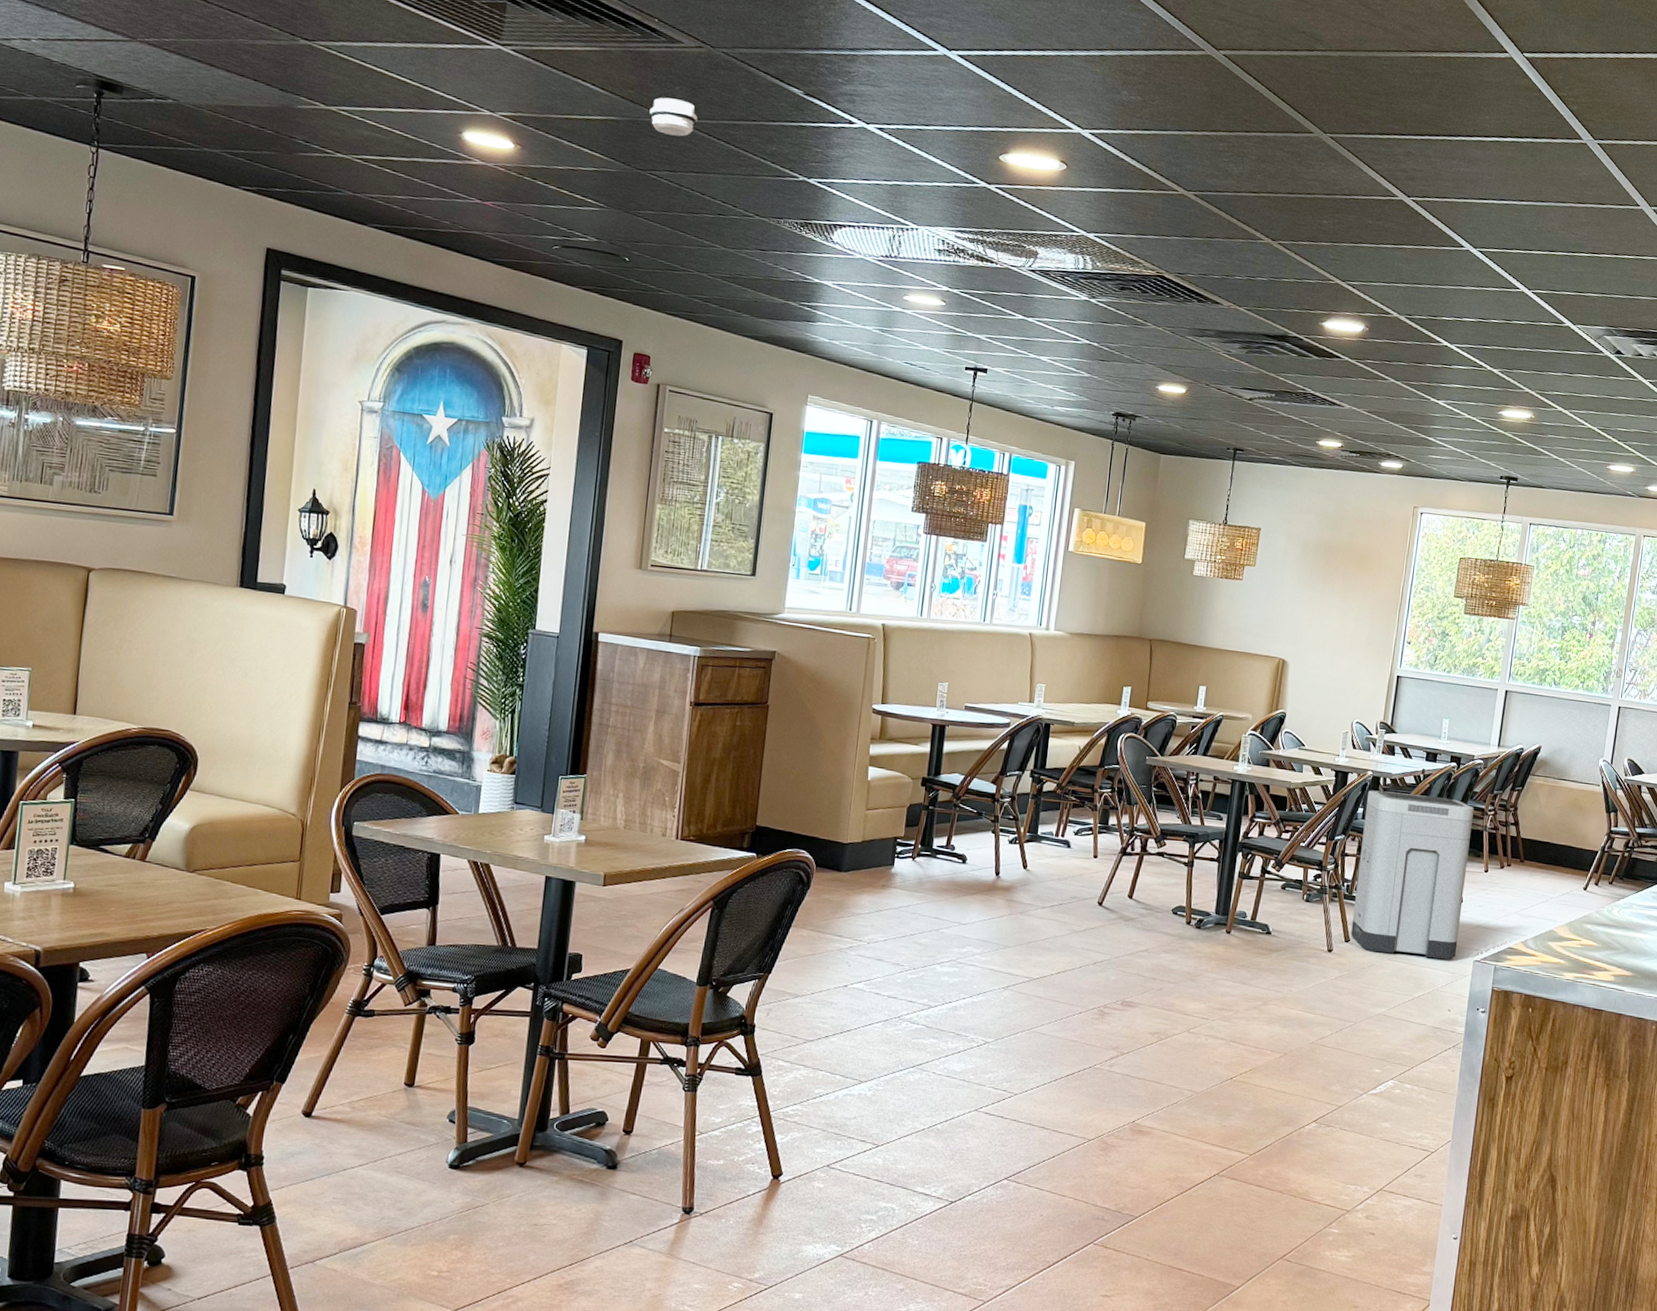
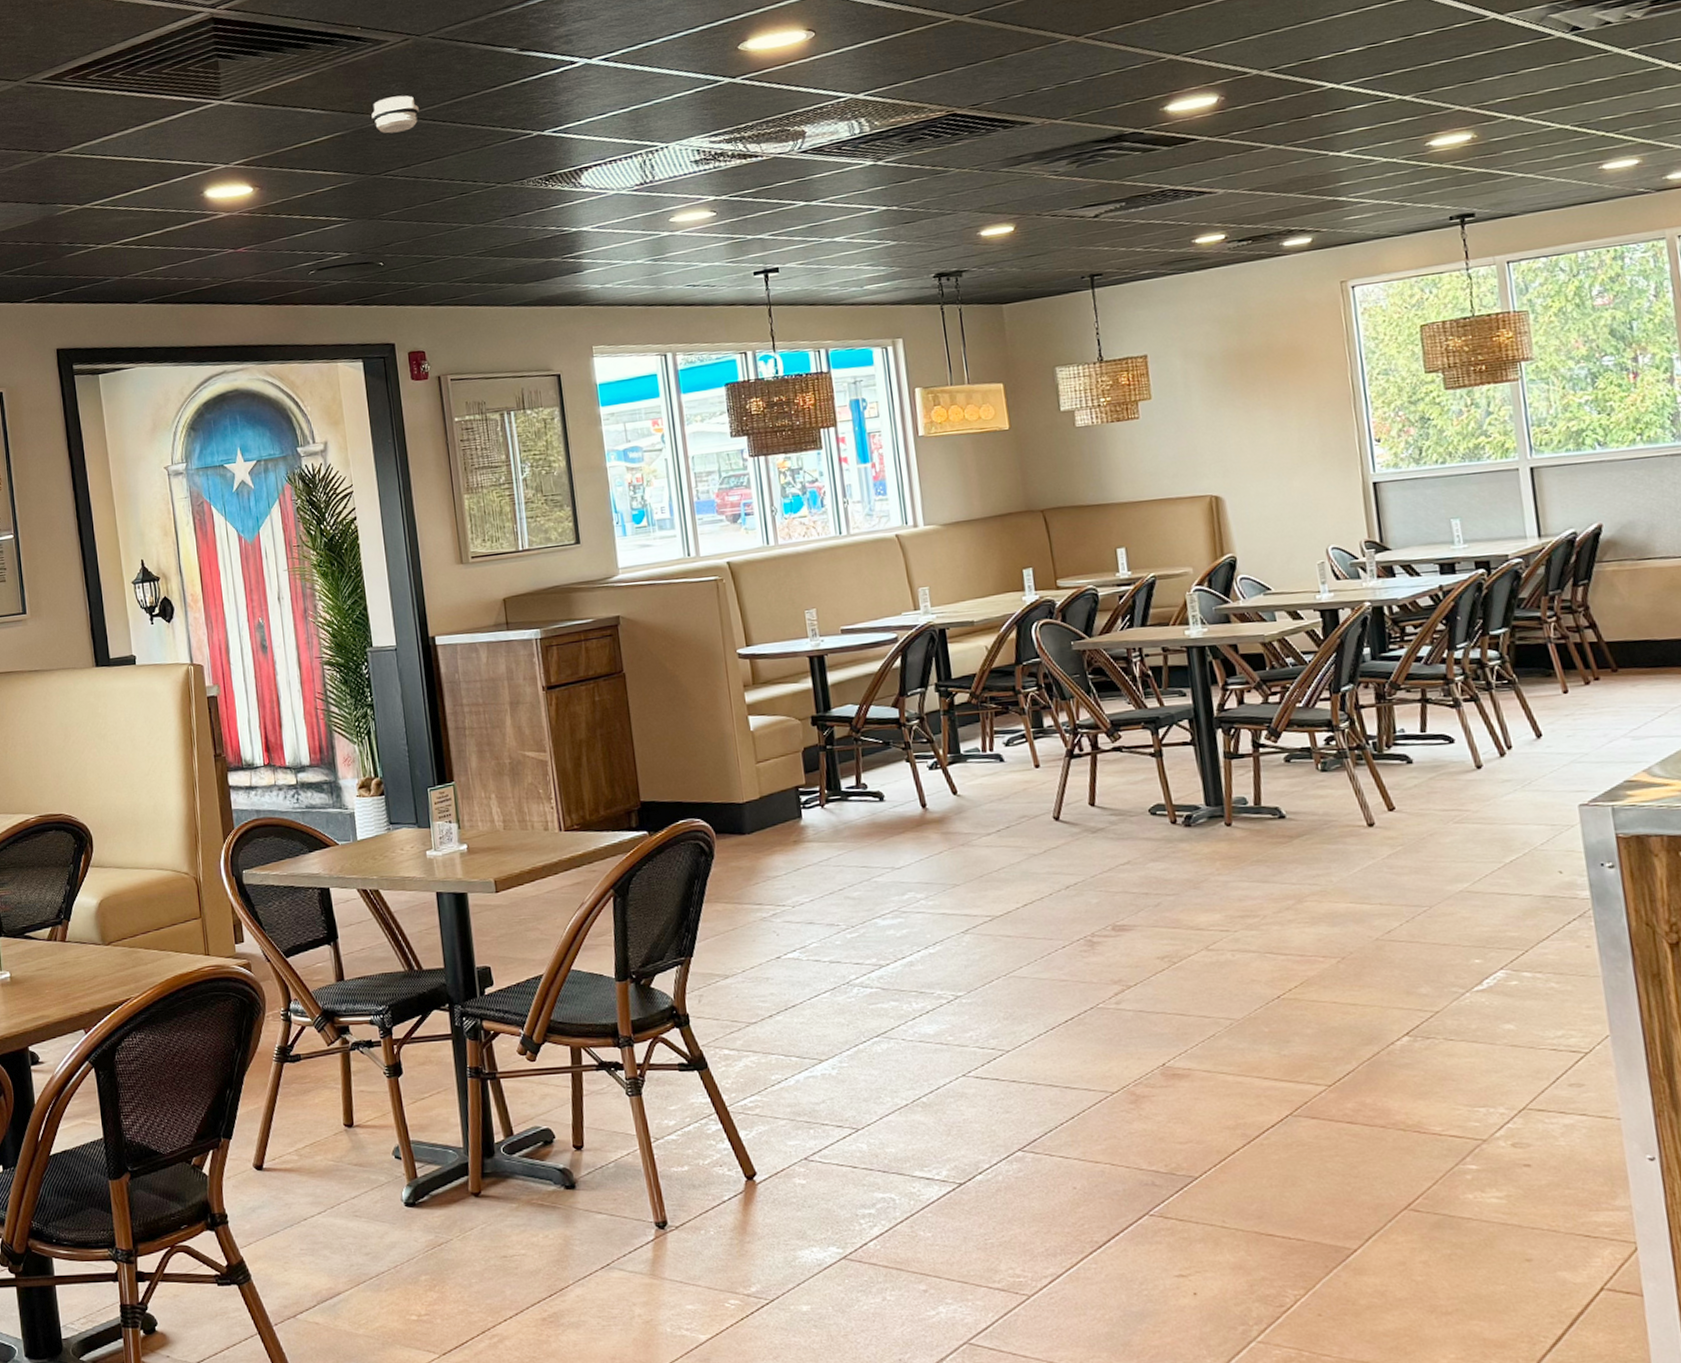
trash can: present [1351,790,1474,960] -> none [1371,613,1551,817]

